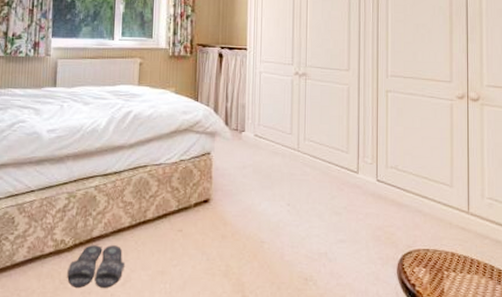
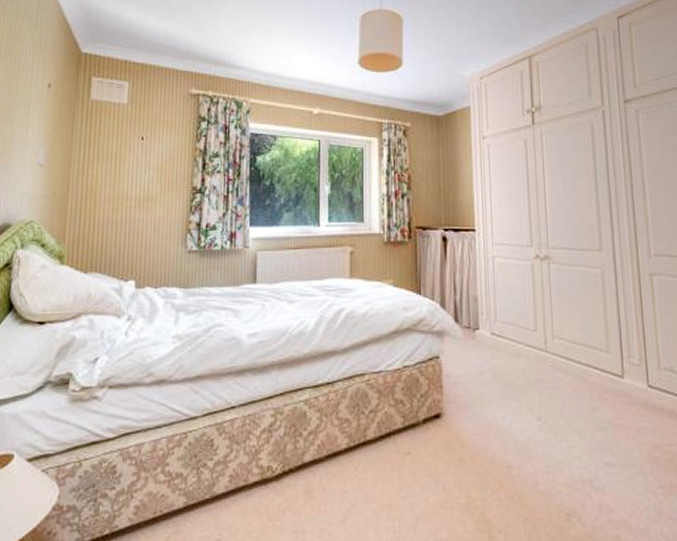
slippers: present [67,245,126,288] -> none [276,472,345,526]

